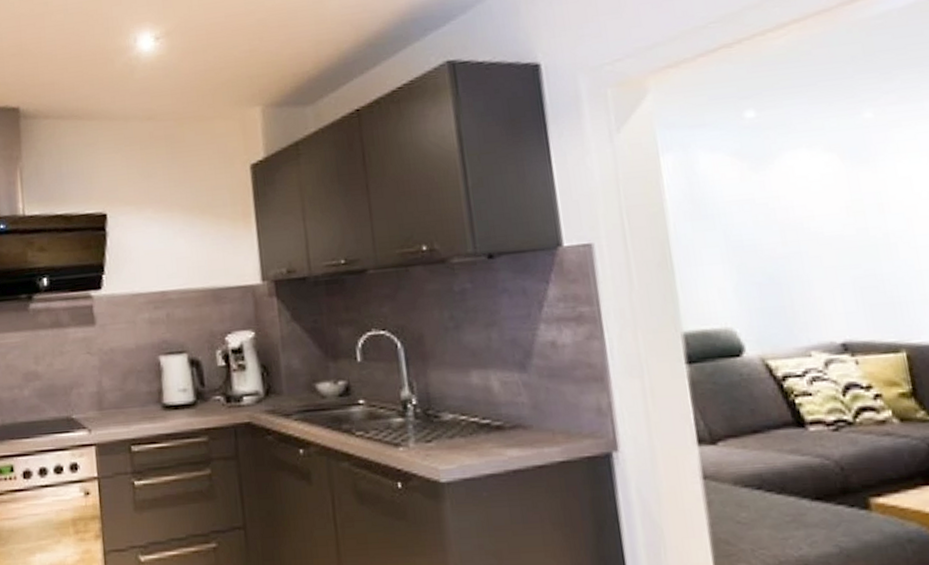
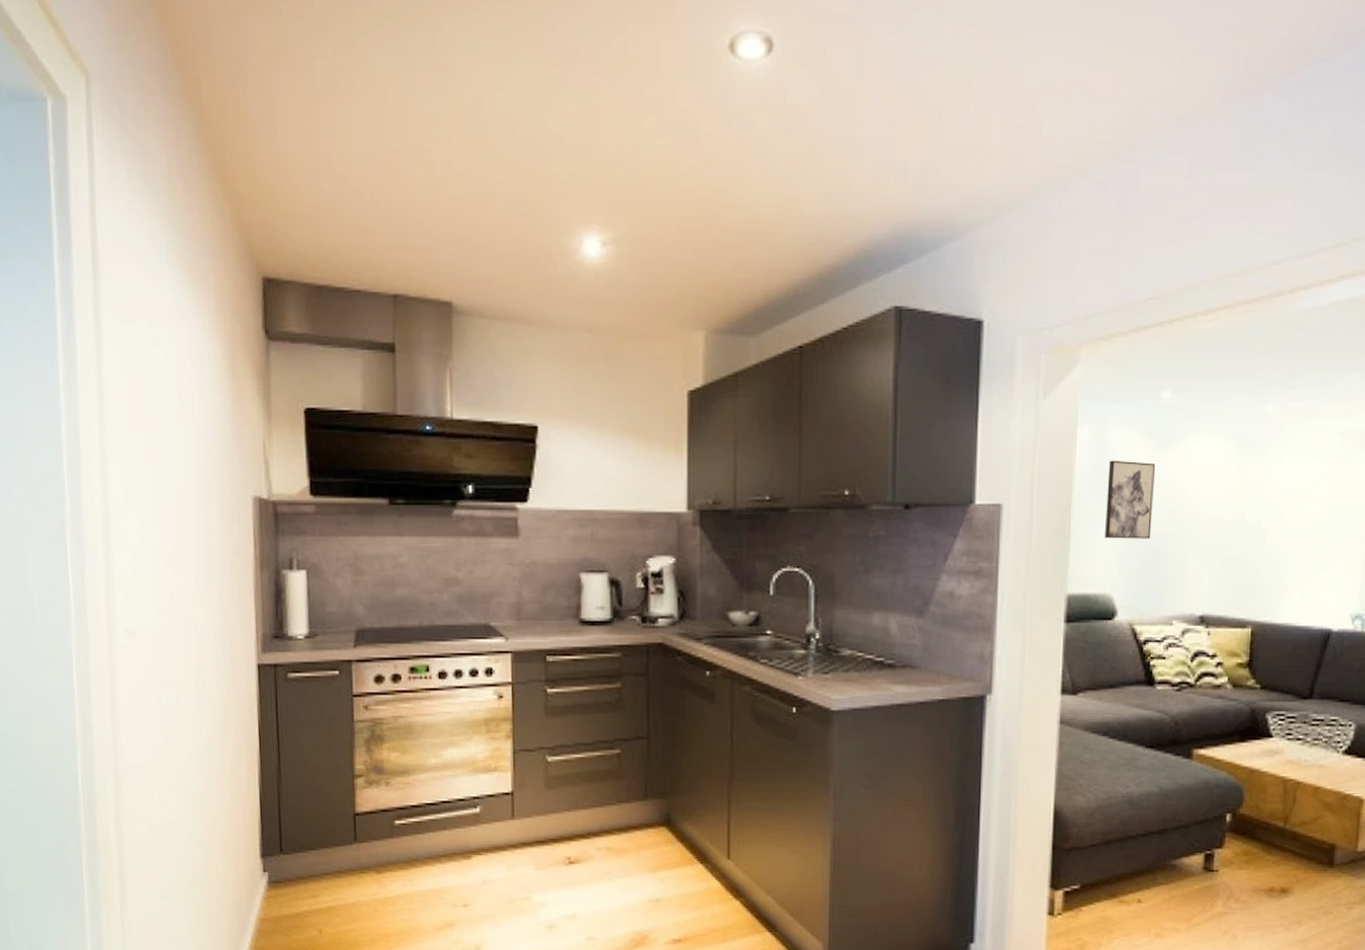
wall art: none [701,184,766,269] -> present [1105,460,1155,539]

